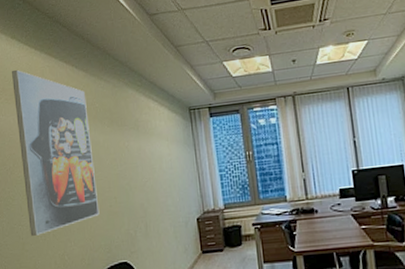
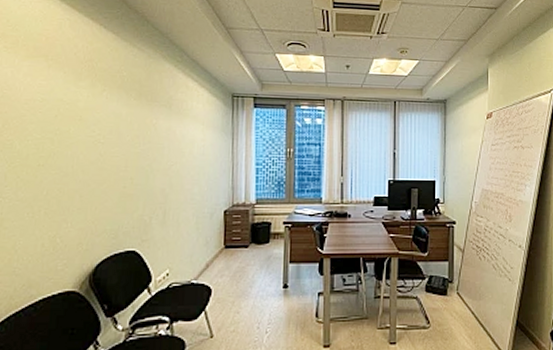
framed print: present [12,70,100,236] -> none [13,16,112,211]

